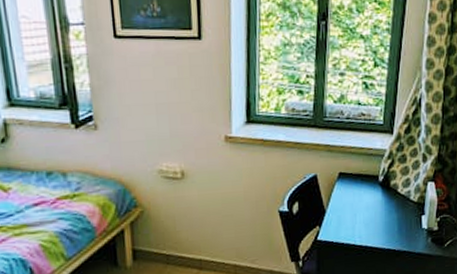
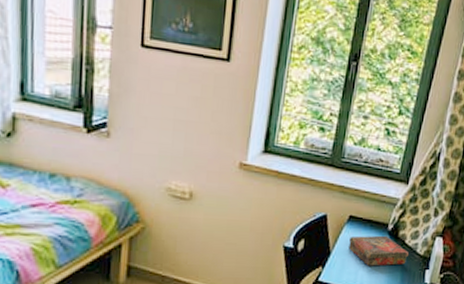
book: none [342,187,402,220] -> present [349,235,409,266]

